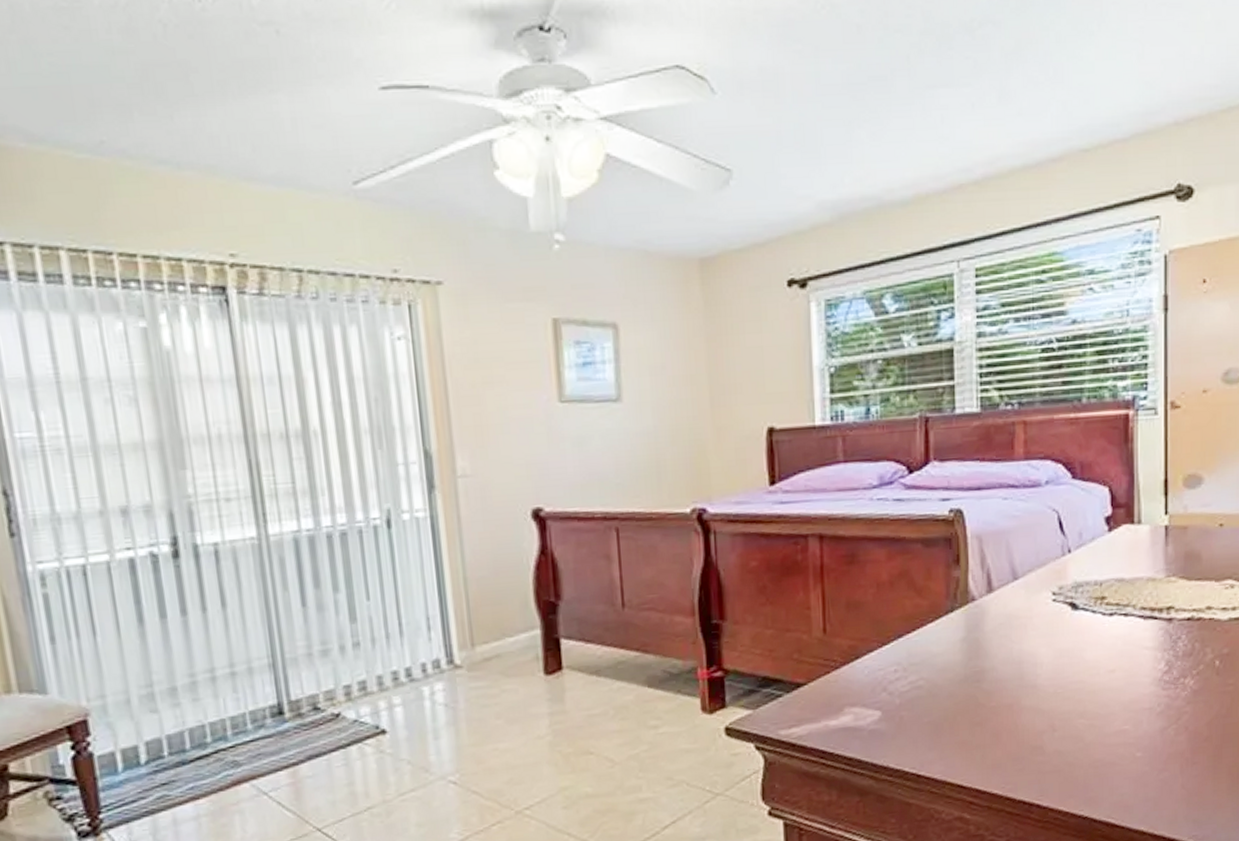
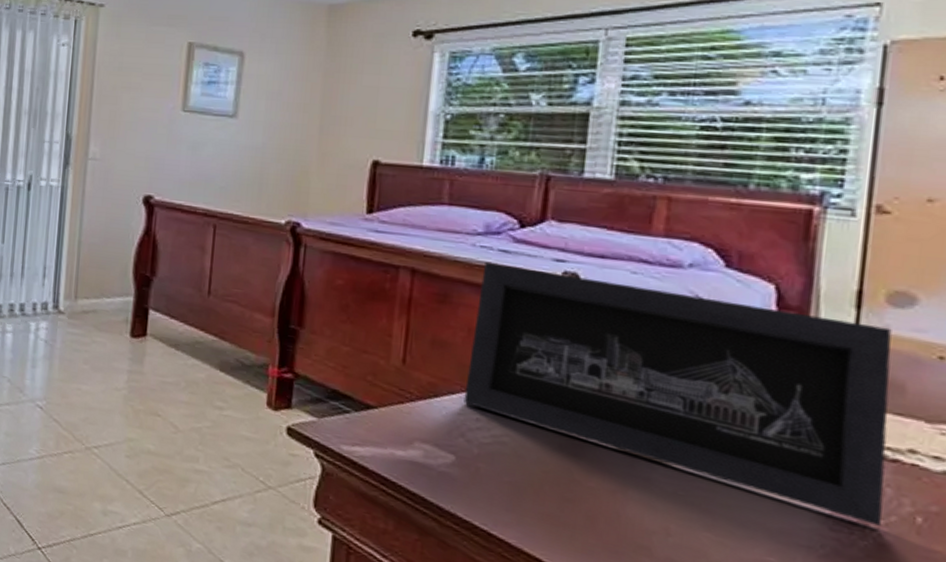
picture frame: none [881,507,1195,676] -> present [463,261,892,526]

